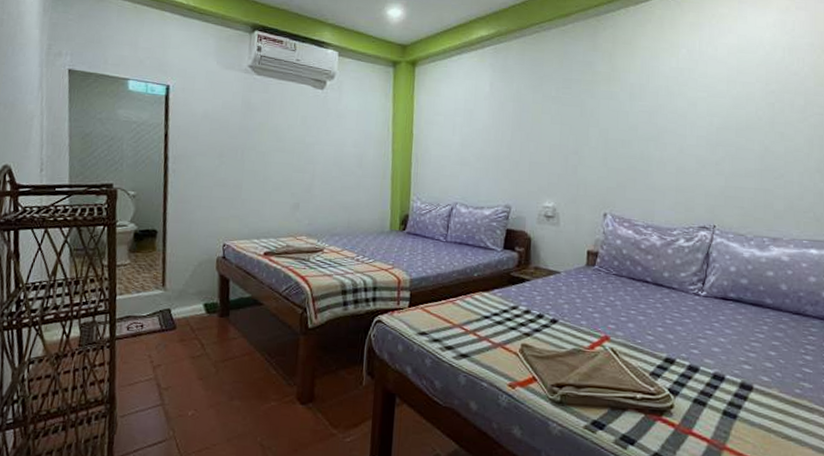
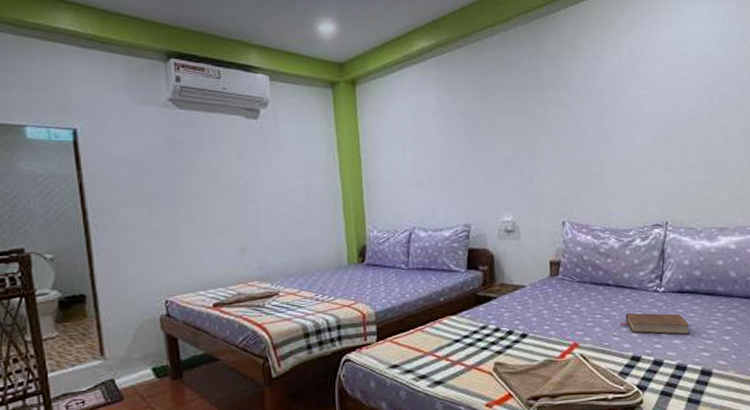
book: none [656,313,732,344] -> present [621,313,691,335]

